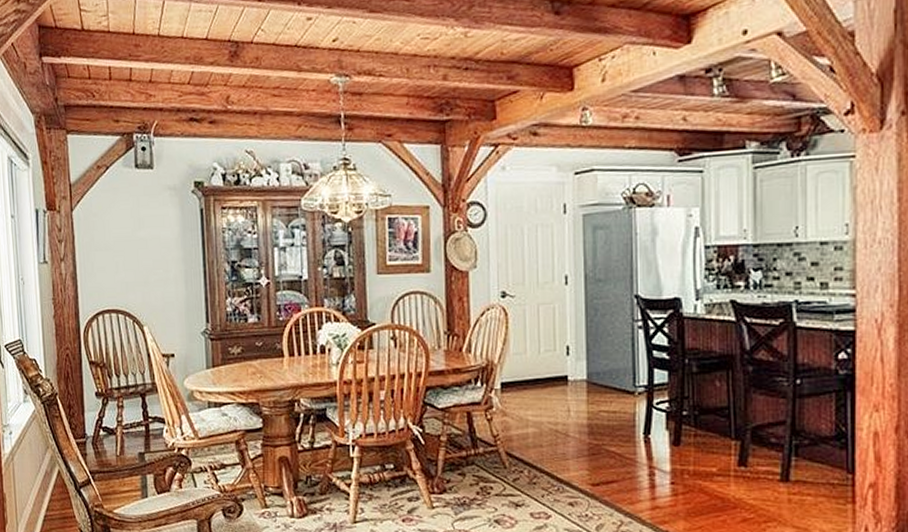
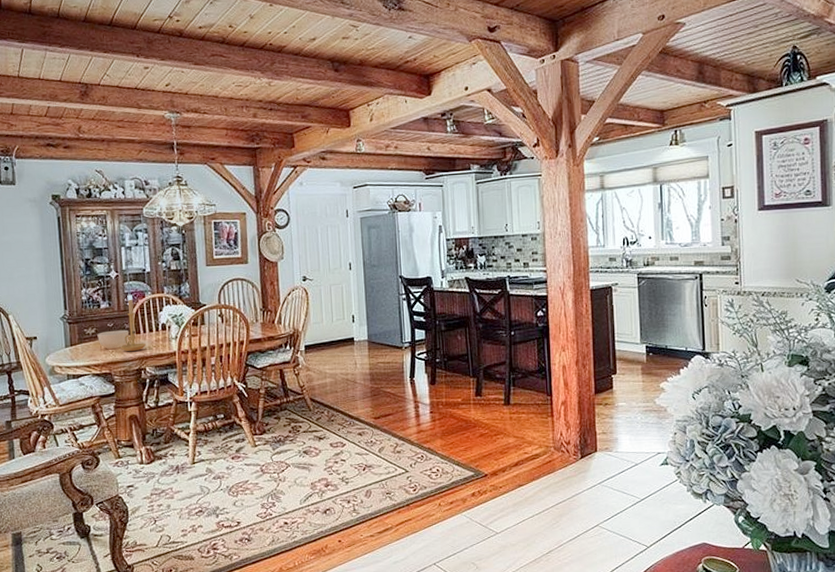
bowl: none [243,350,281,374] -> present [97,329,130,350]
candle holder: none [271,307,300,378] -> present [121,294,146,352]

